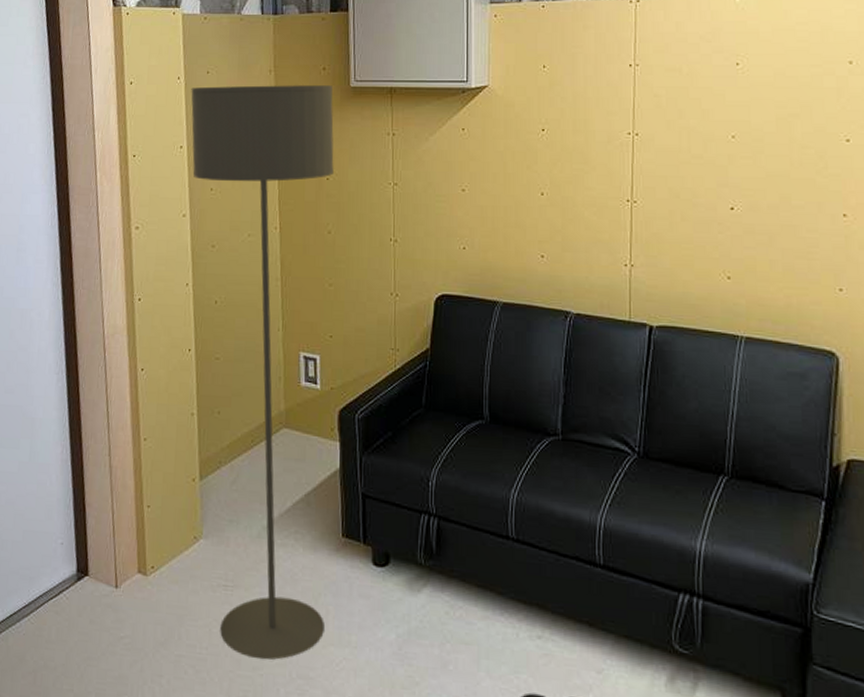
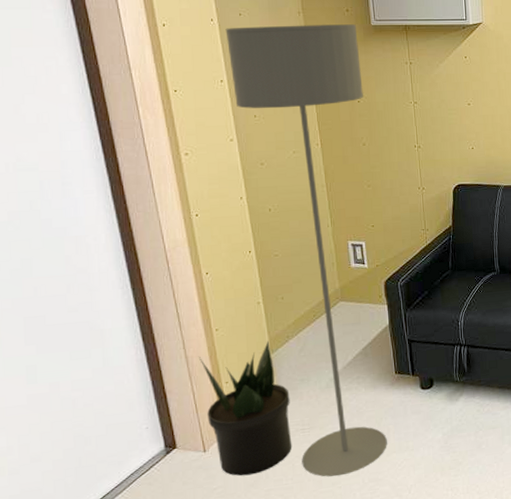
planter: none [122,463,215,631] -> present [198,341,293,476]

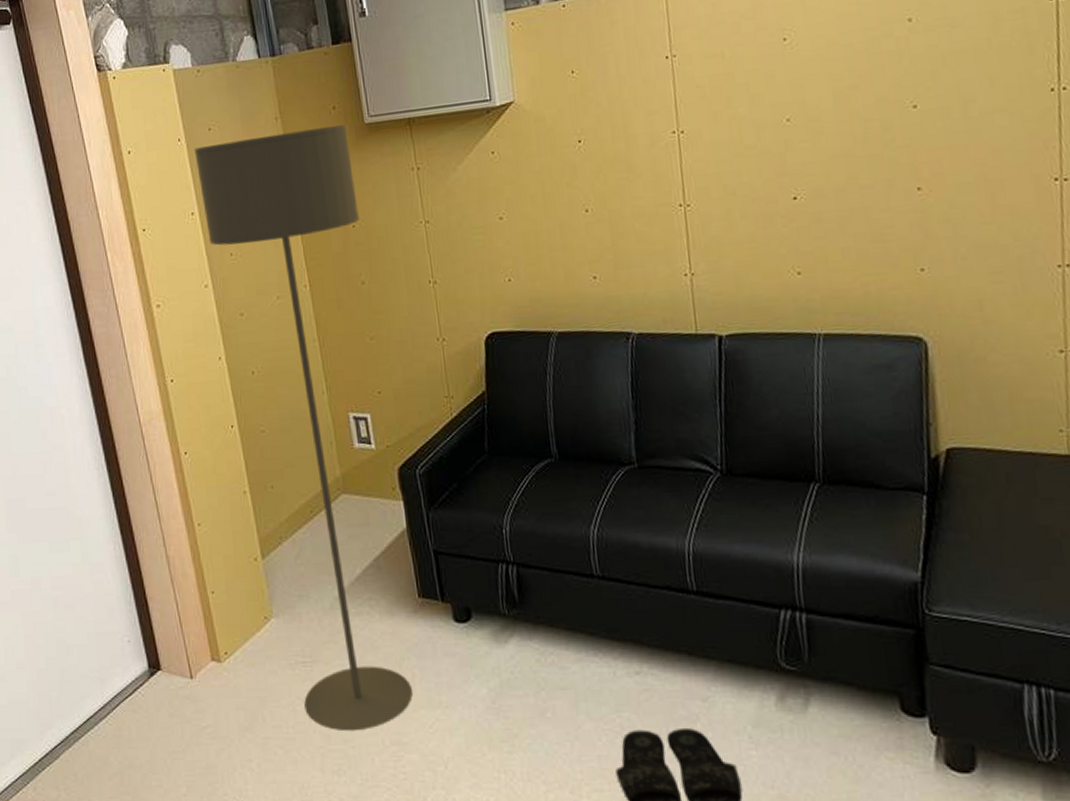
planter: present [198,341,293,476] -> none [180,541,292,715]

